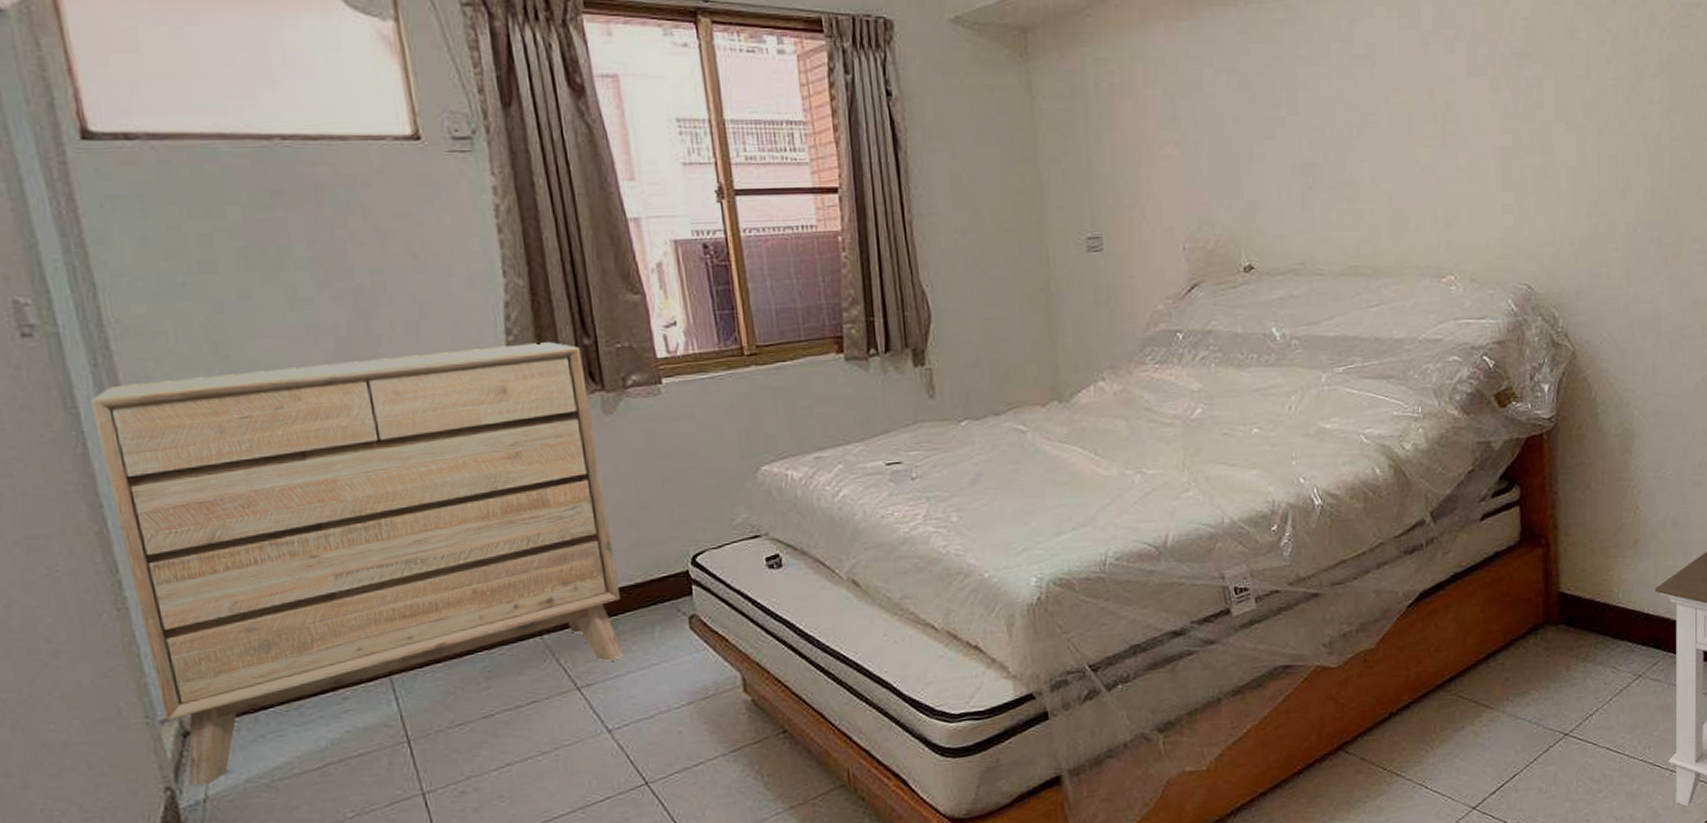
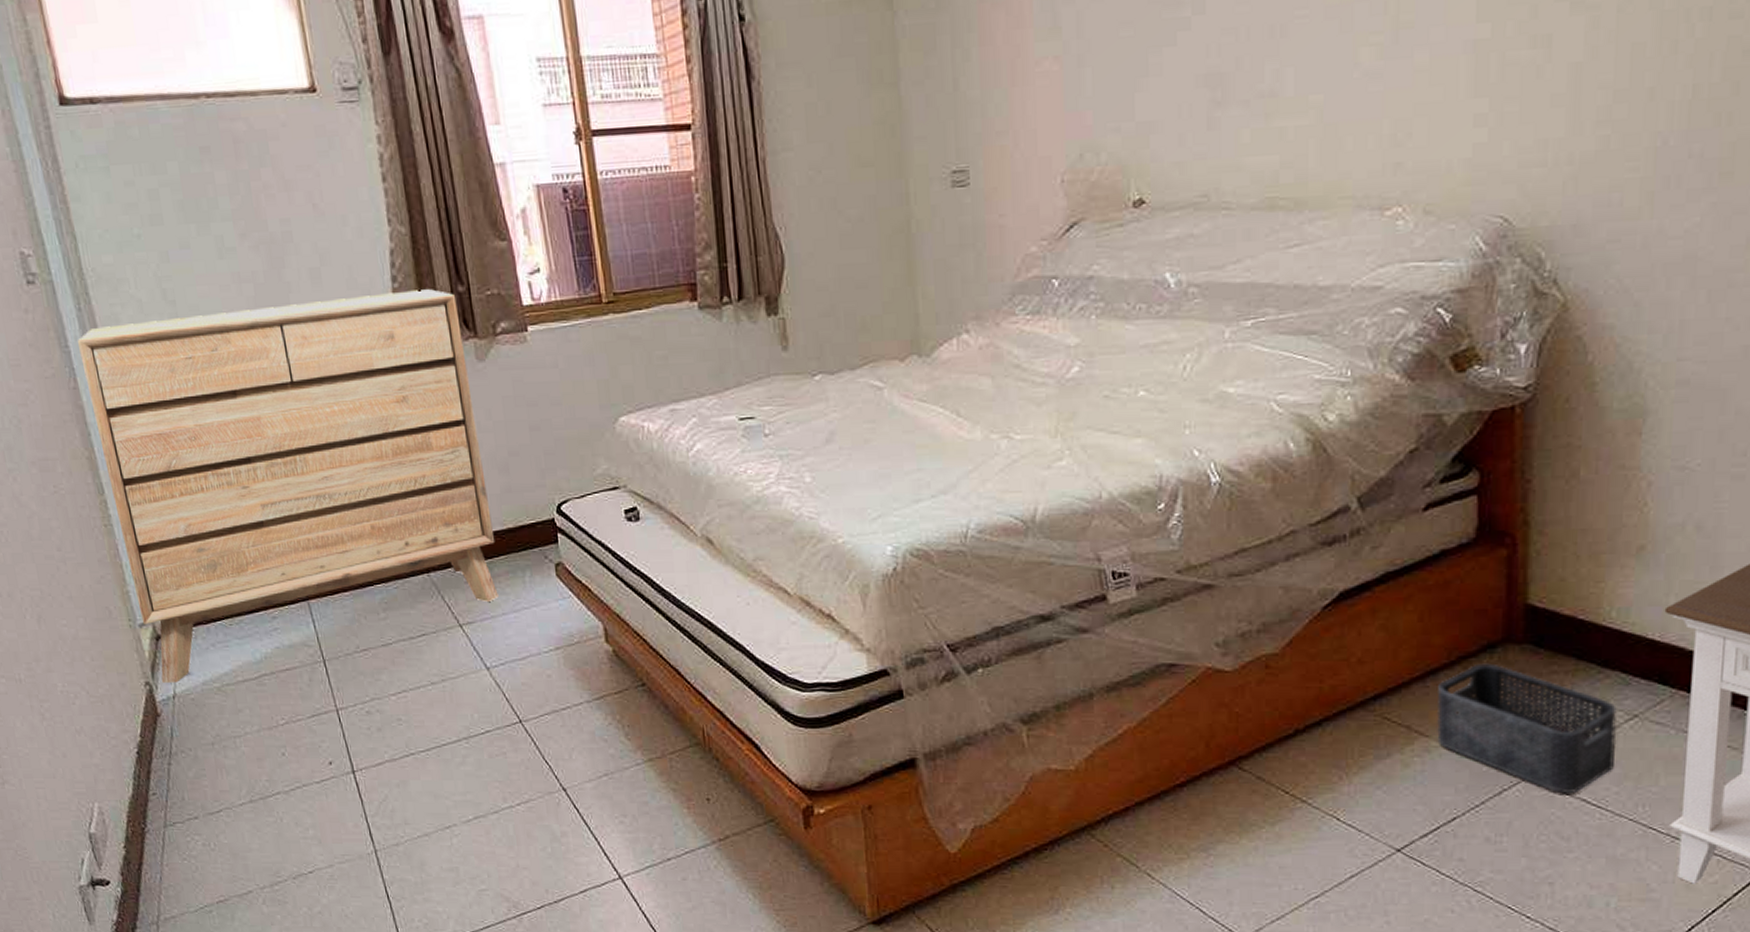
storage bin: none [1498,643,1628,745] -> present [1437,663,1617,794]

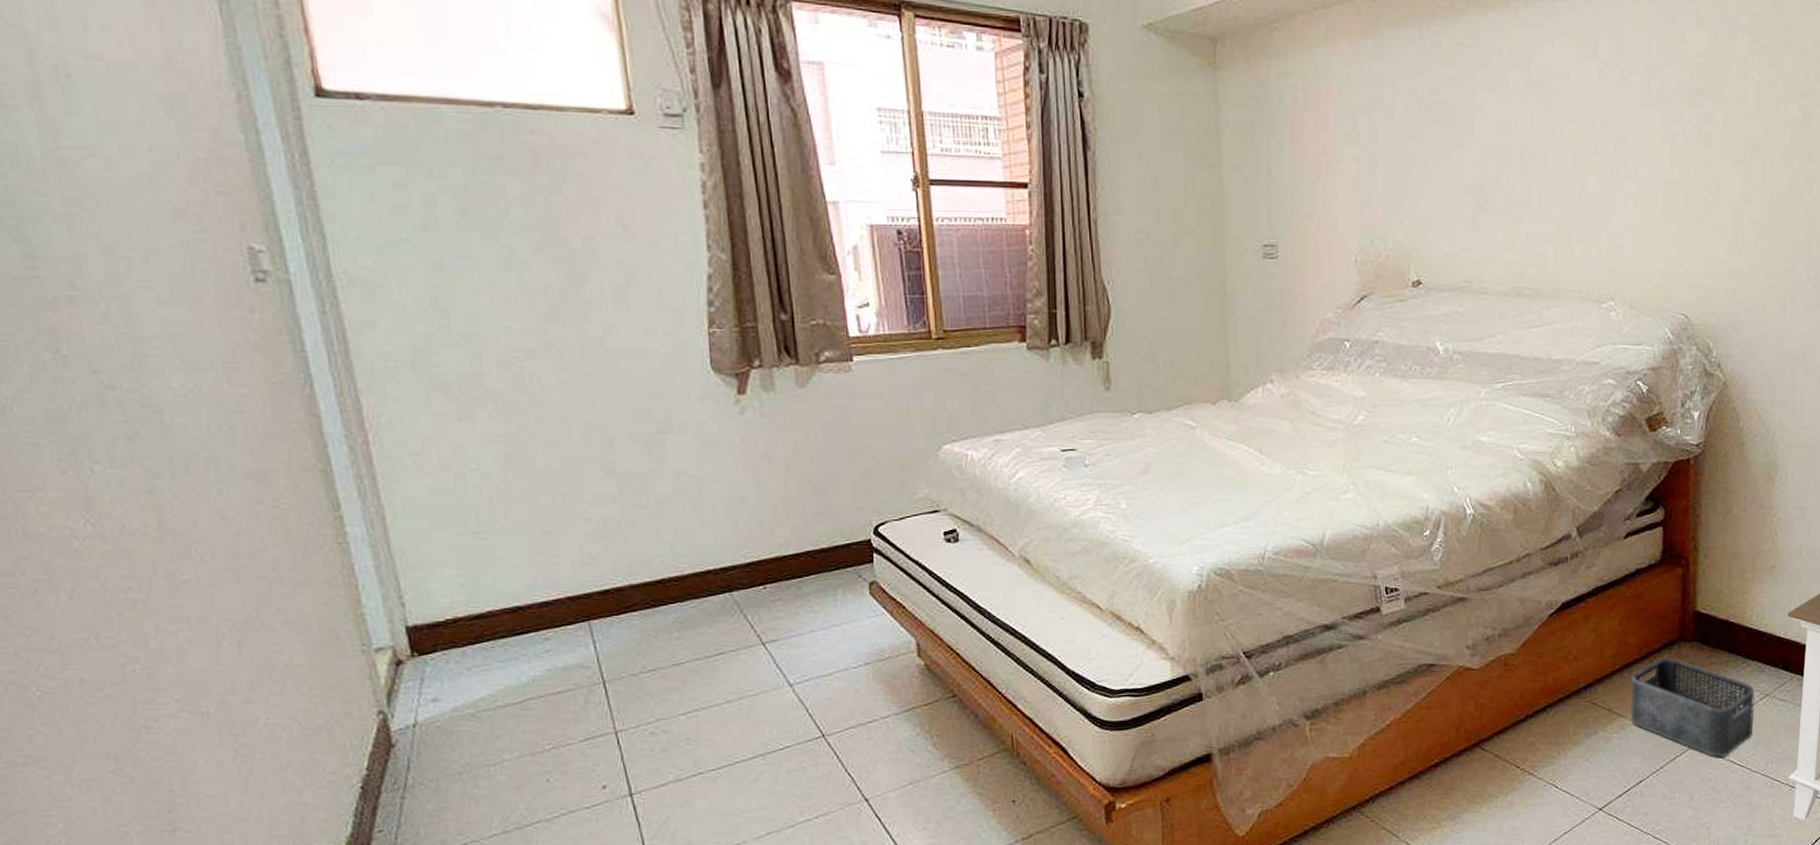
dresser: present [77,289,499,684] -> none [317,315,807,712]

